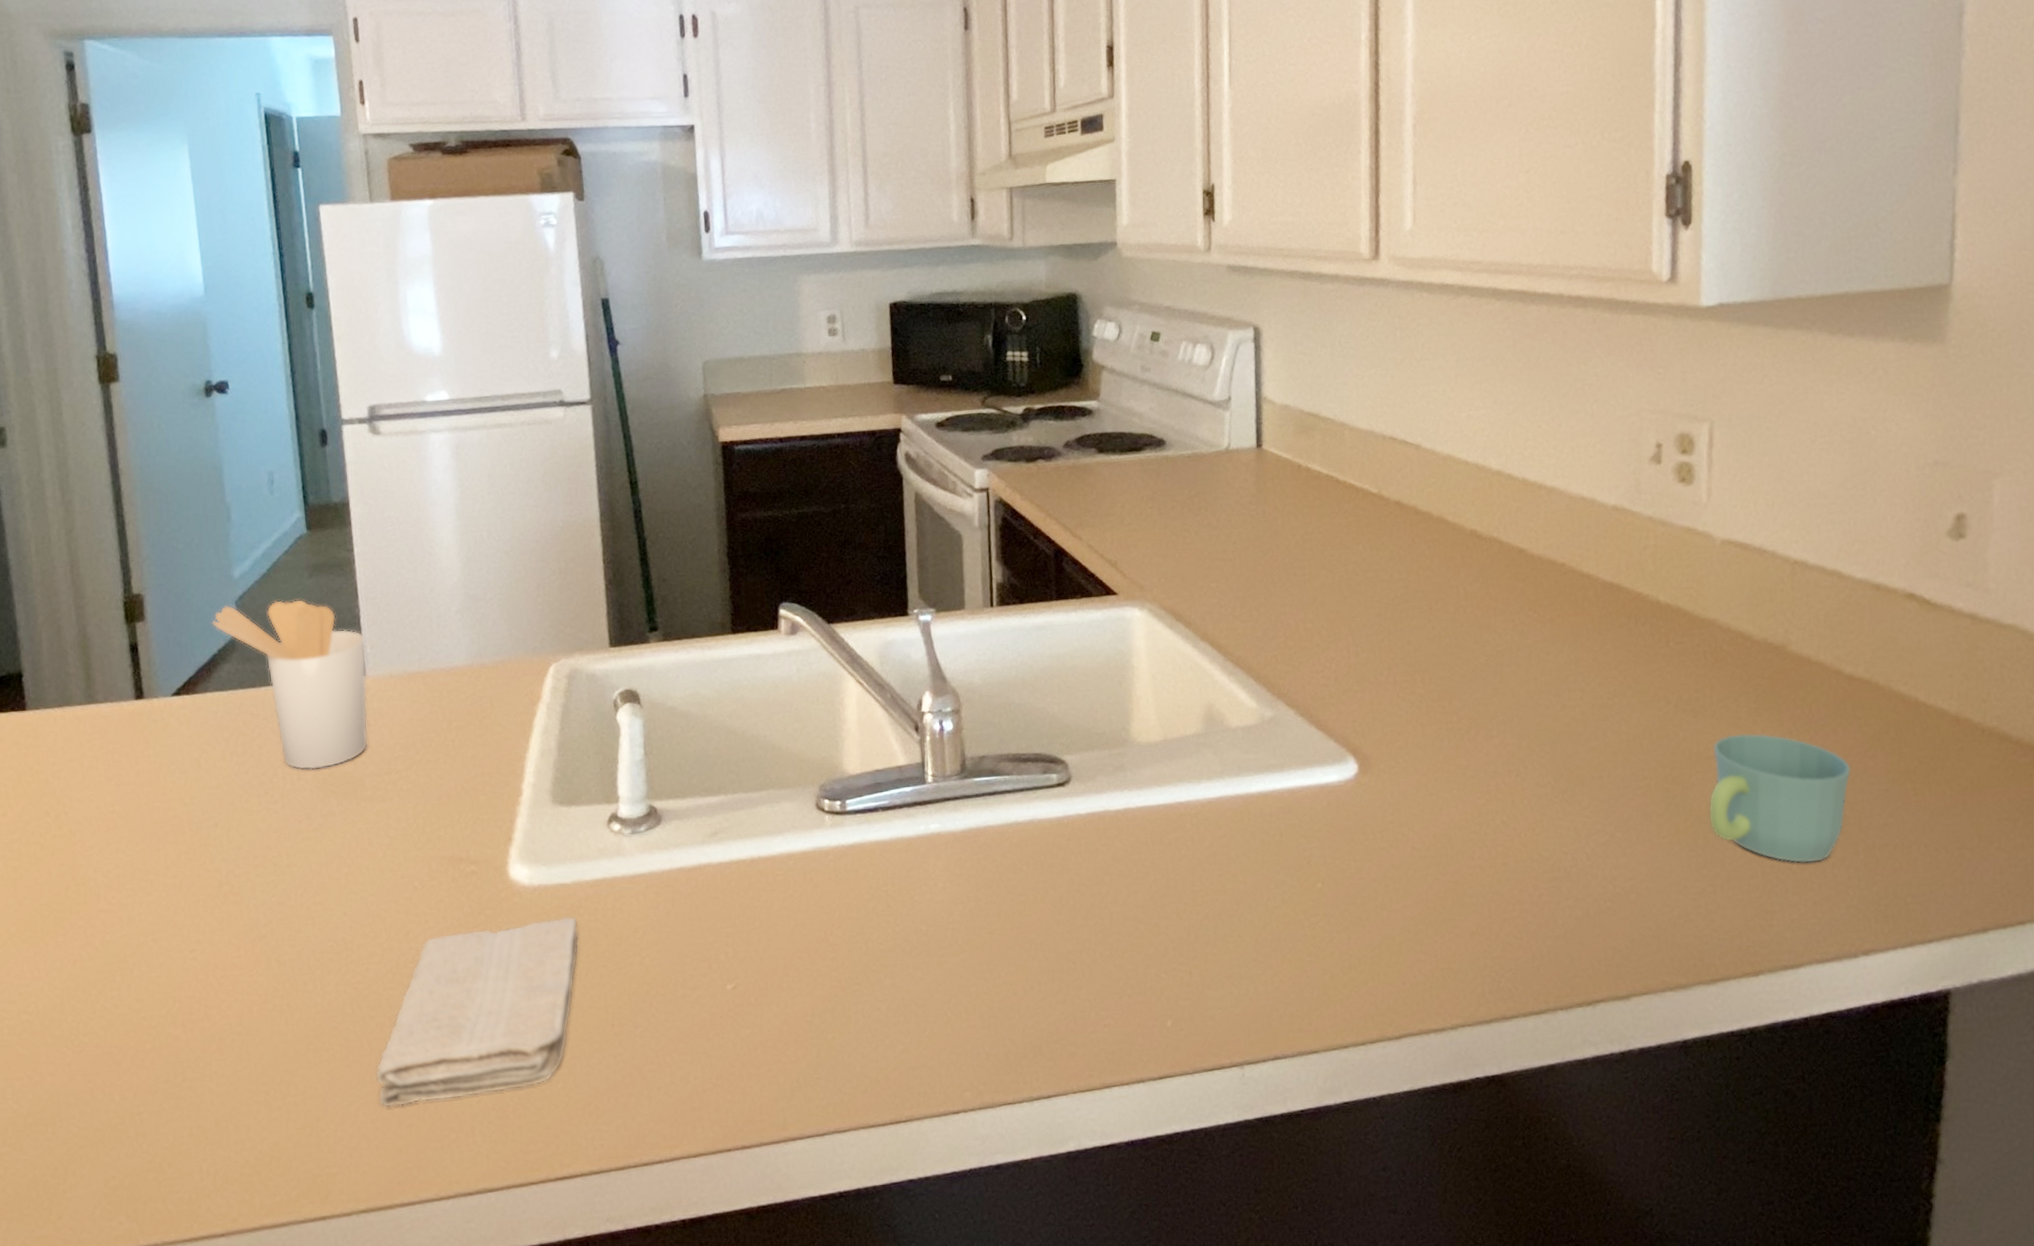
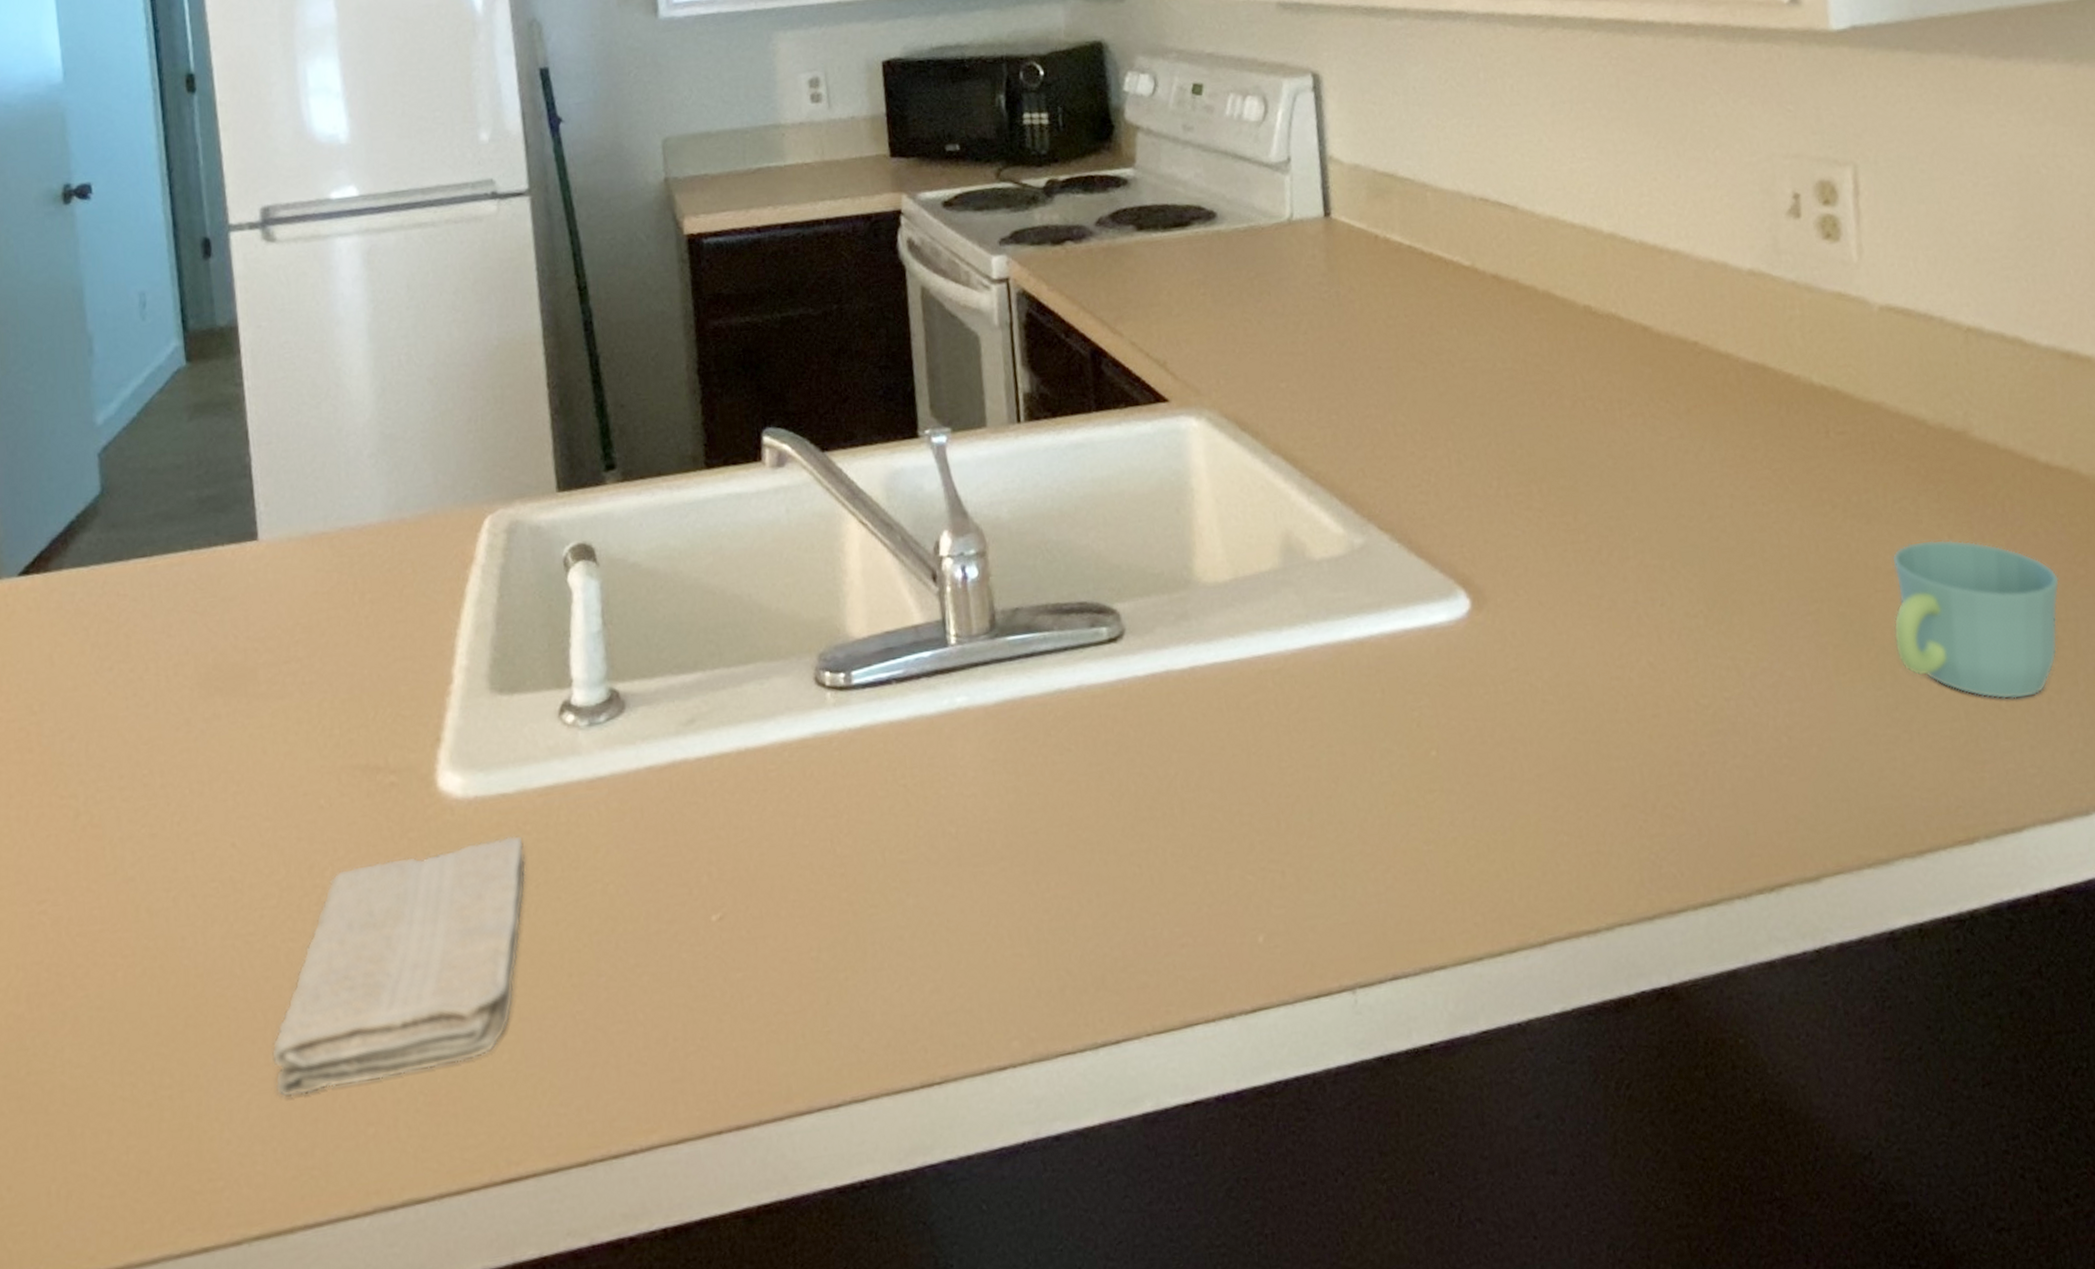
utensil holder: present [211,599,369,770] -> none [68,447,262,663]

